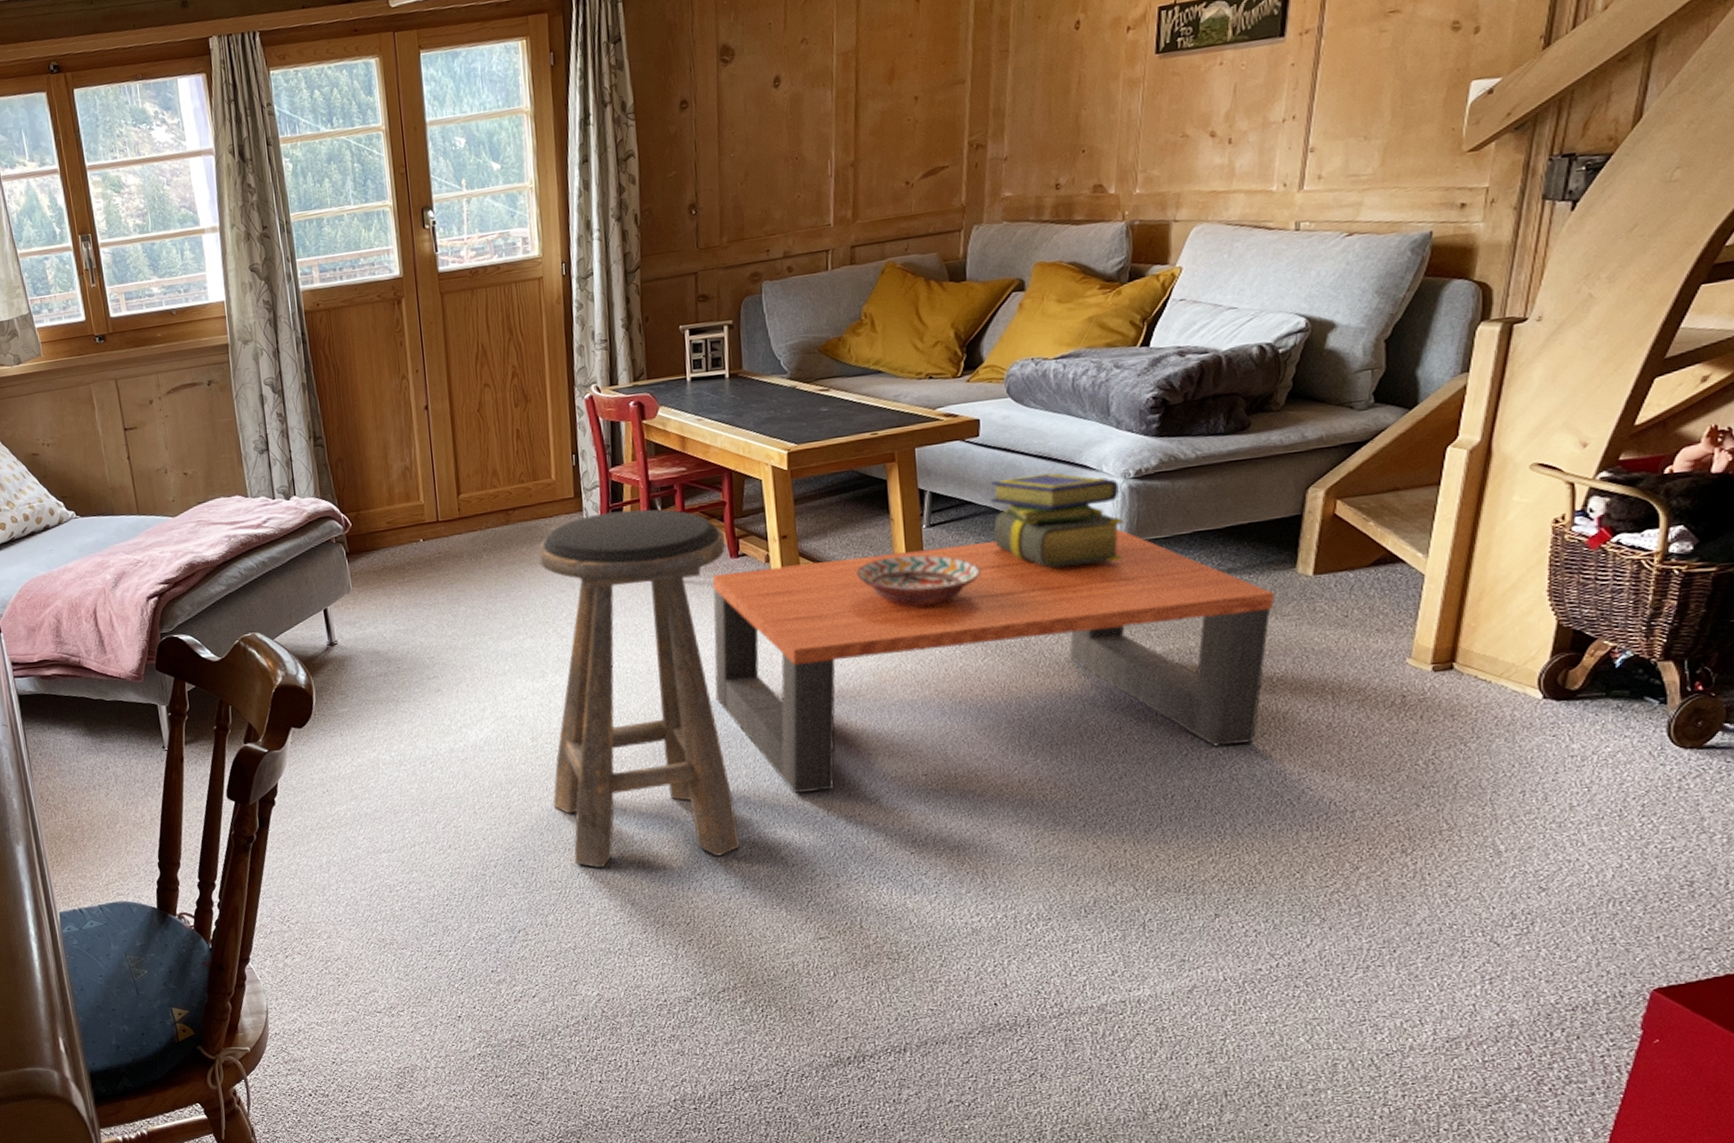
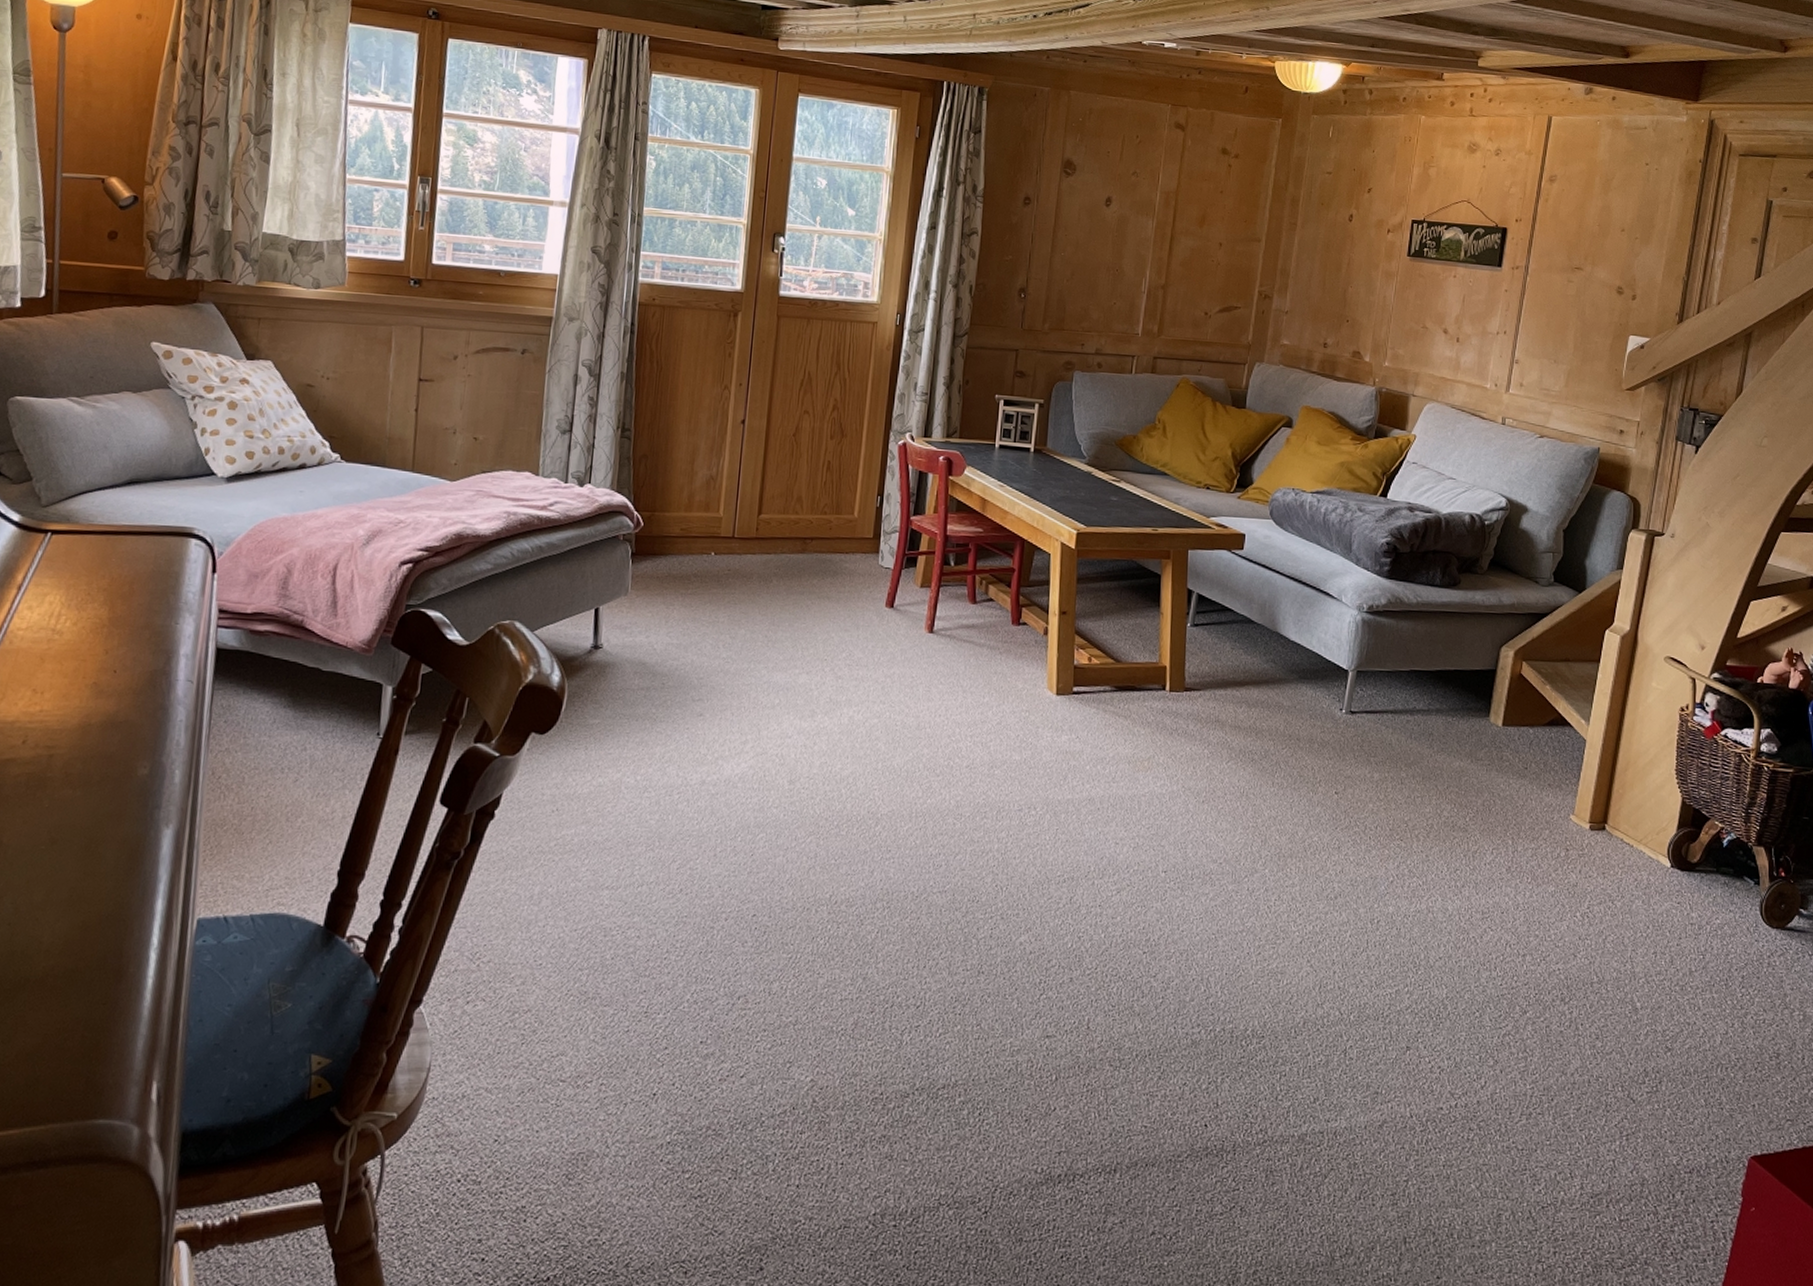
stool: present [538,509,740,868] -> none [799,558,1010,935]
coffee table: present [712,529,1276,793] -> none [979,638,1472,878]
decorative bowl: present [857,555,981,607] -> none [1125,649,1234,703]
stack of books: present [991,472,1123,568] -> none [1247,592,1355,686]

